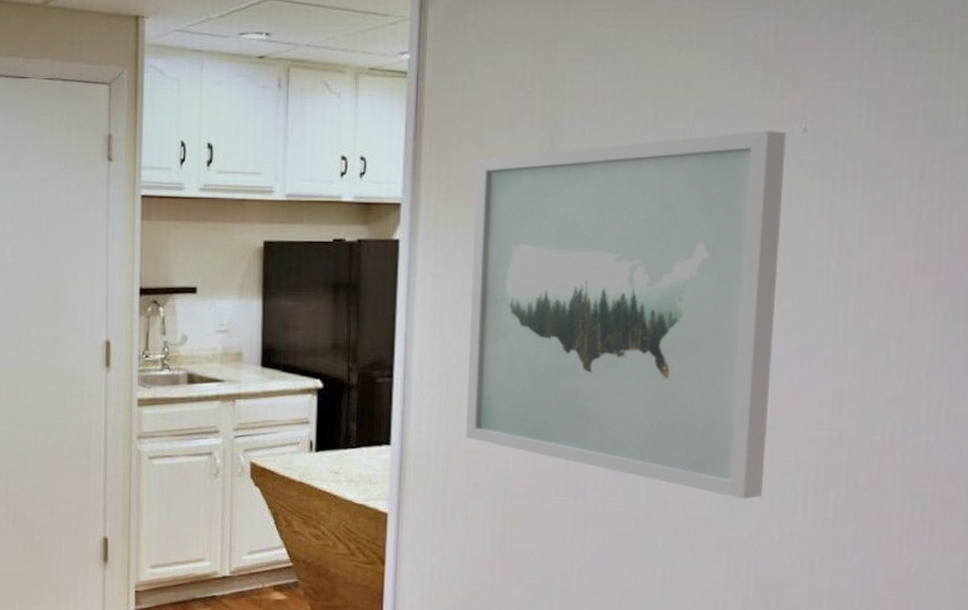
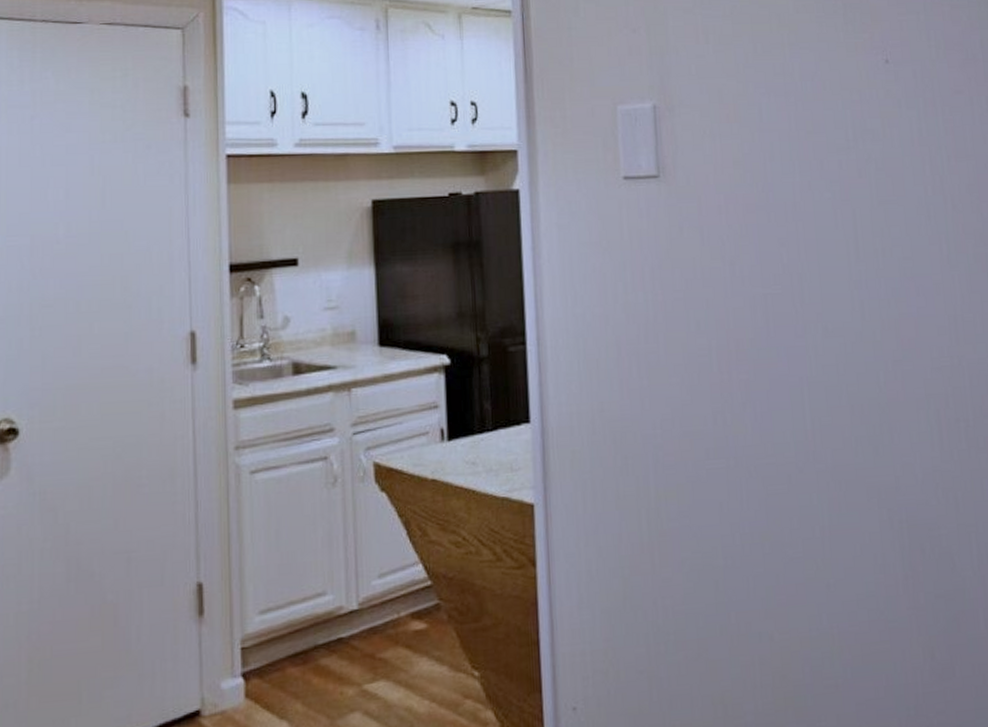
wall art: present [466,130,786,499] -> none [591,62,901,440]

